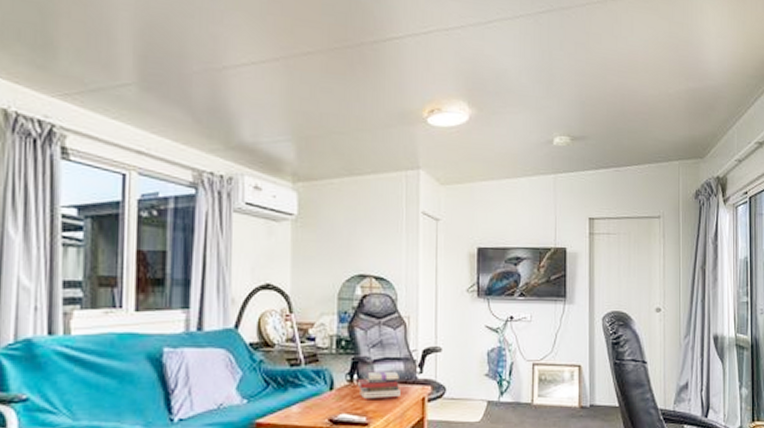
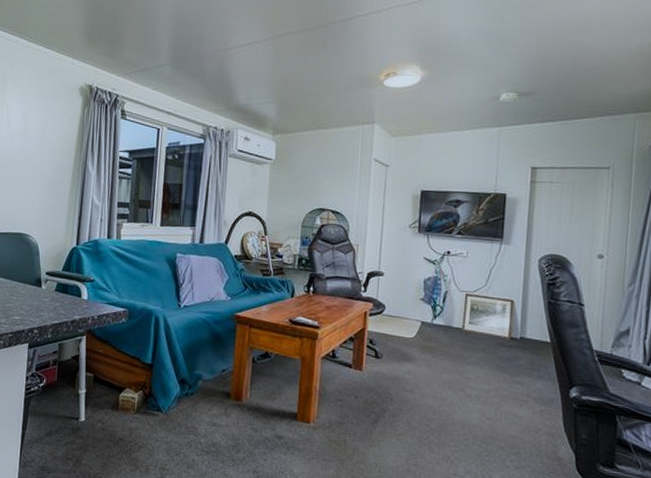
books: present [357,371,400,399] -> none [312,286,347,310]

